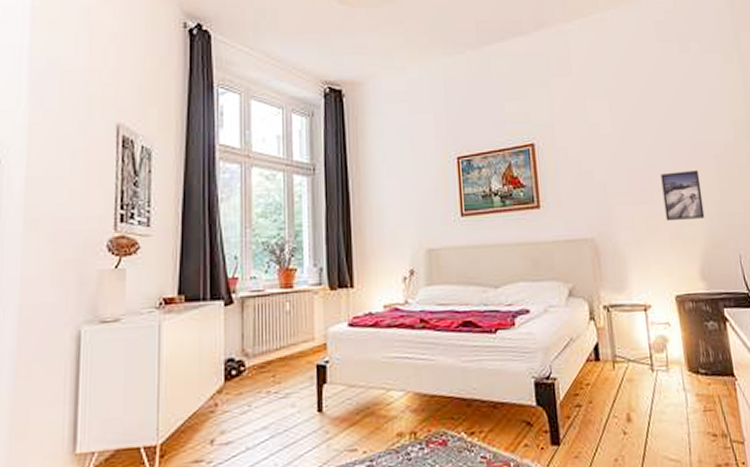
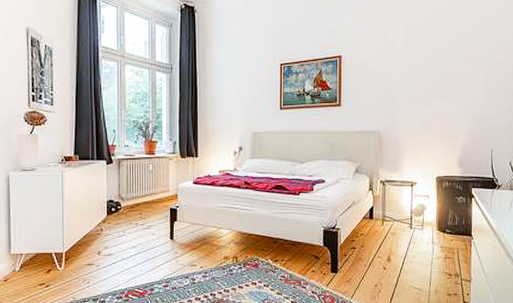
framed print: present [660,169,705,220] -> none [438,82,470,120]

